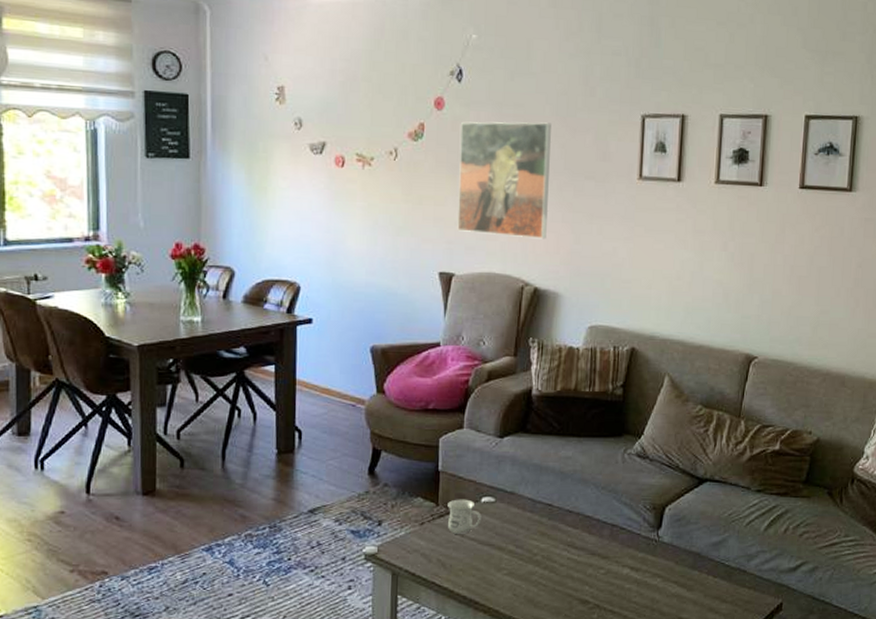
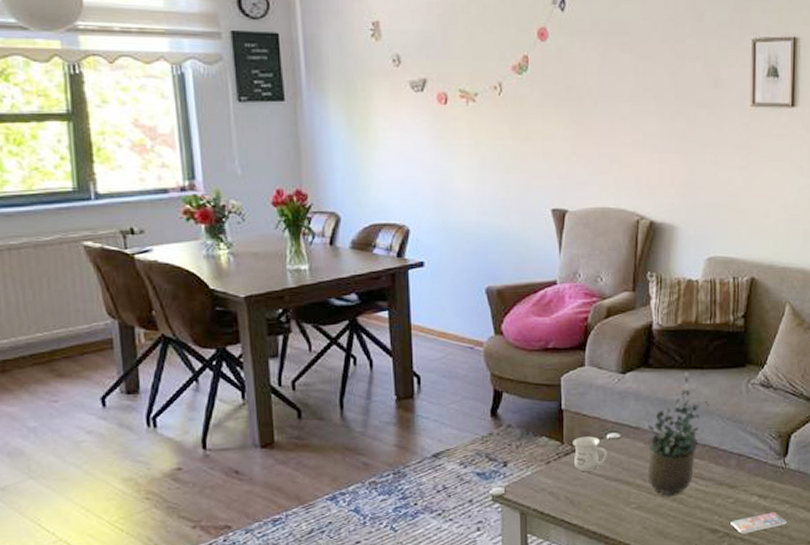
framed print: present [456,121,552,239] -> none [566,50,661,171]
potted plant: none [517,438,585,565] -> present [643,371,710,497]
smartphone: none [601,585,658,607] -> present [730,512,787,534]

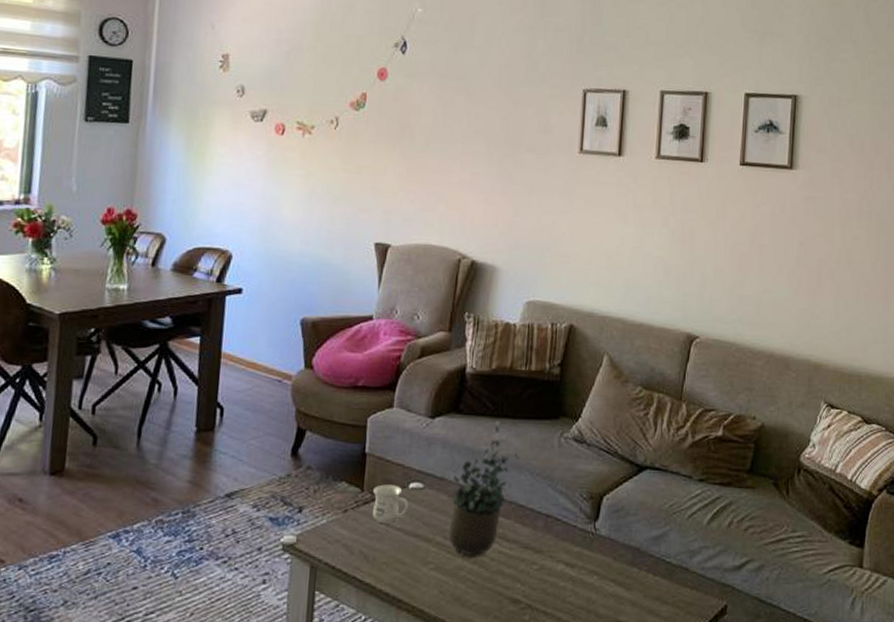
smartphone: present [730,512,787,534] -> none [533,583,594,607]

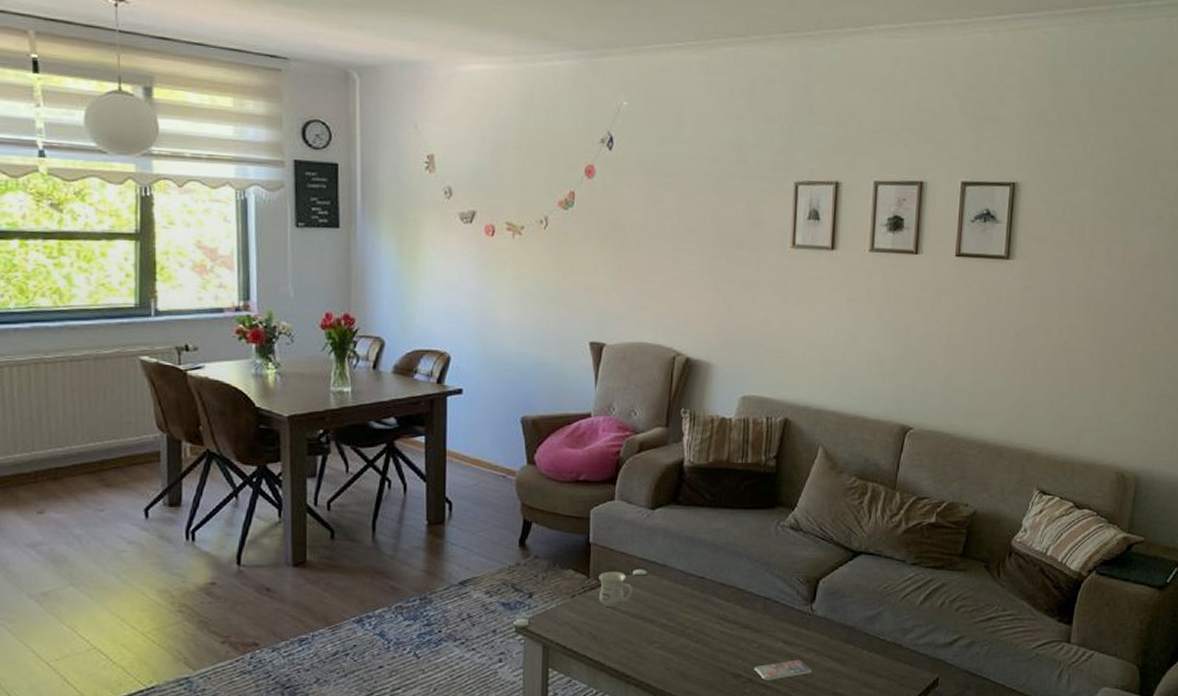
potted plant: present [447,420,519,559] -> none [669,510,738,638]
smartphone: none [533,583,594,607] -> present [754,659,812,681]

